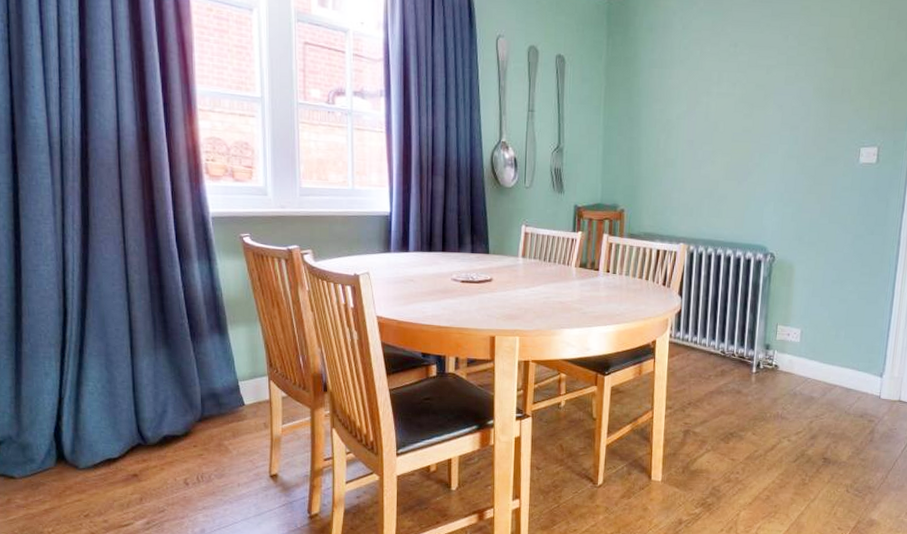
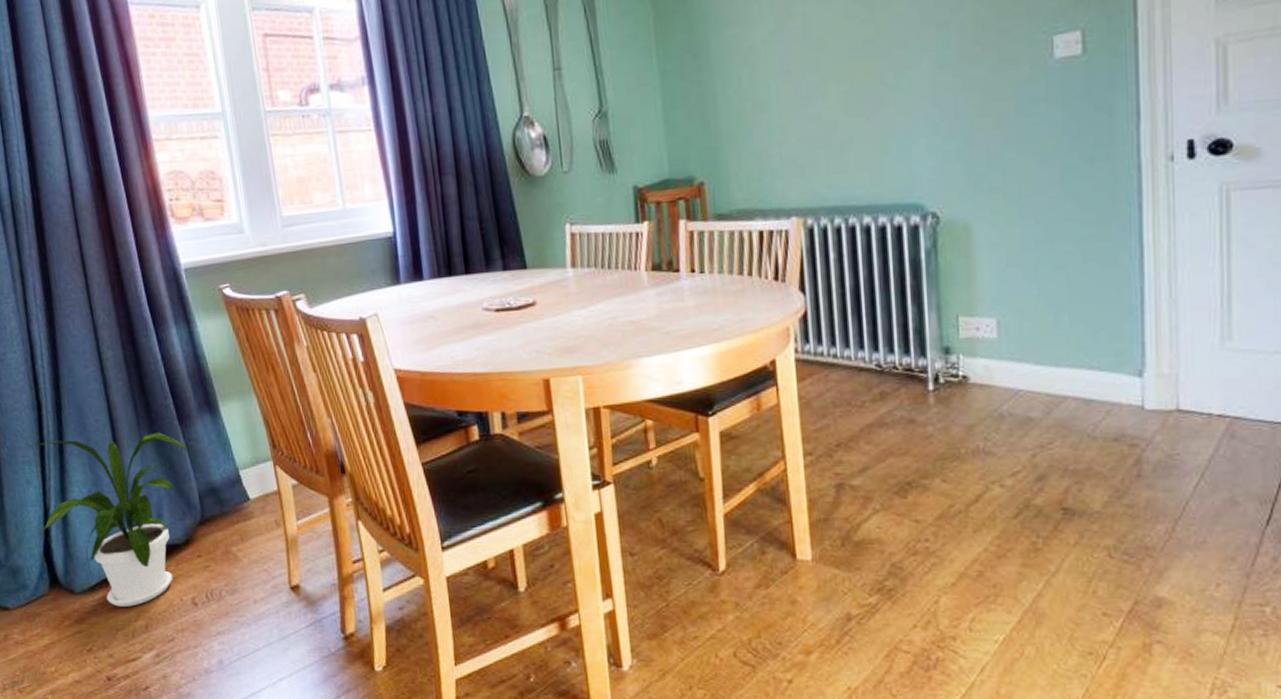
house plant: none [53,342,197,483] -> present [37,432,189,607]

